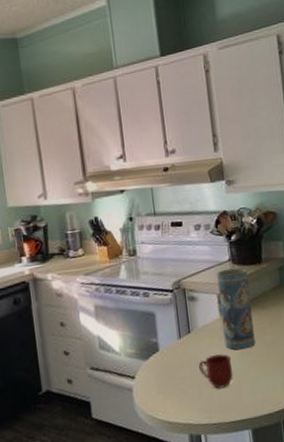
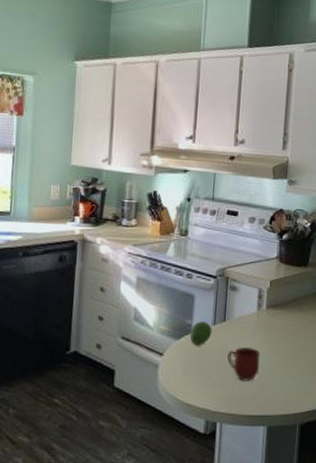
fruit: none [157,337,180,363] -> present [189,321,212,346]
vase: present [217,268,256,350] -> none [257,266,292,347]

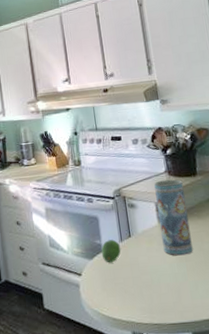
mug: present [227,347,261,381] -> none [139,258,173,291]
vase: none [257,266,292,347] -> present [154,179,193,256]

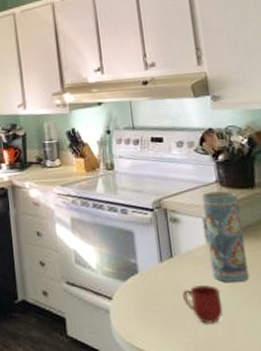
fruit: present [101,239,121,263] -> none [136,259,161,287]
mug: none [139,258,173,291] -> present [183,285,224,324]

